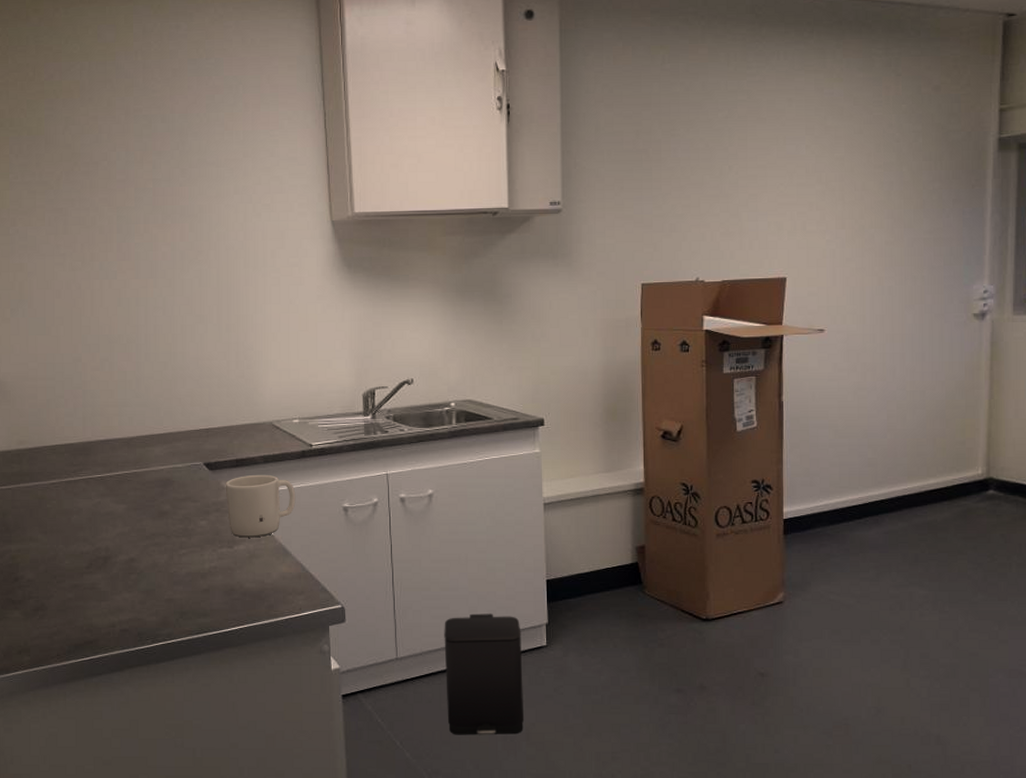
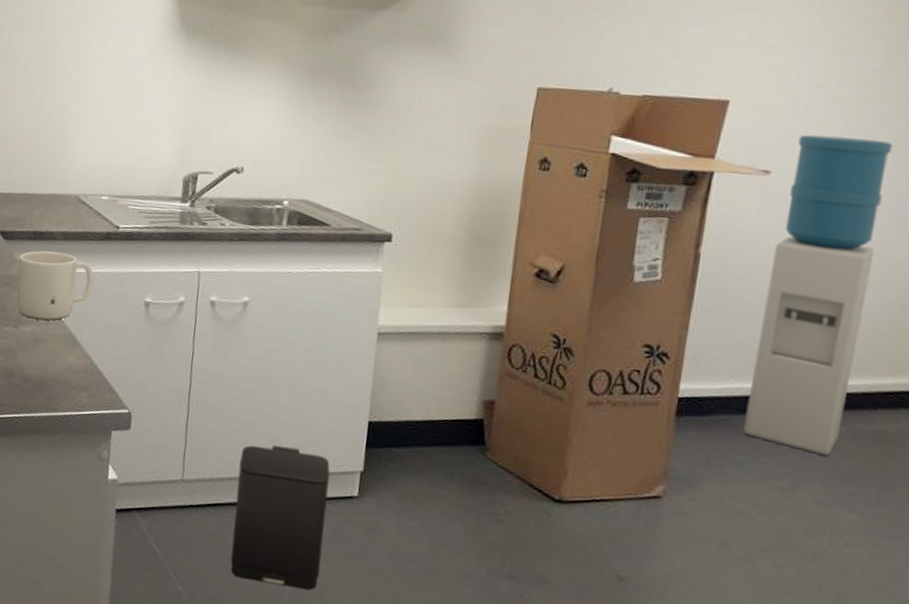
water cooler: none [834,296,907,547] -> present [743,134,893,456]

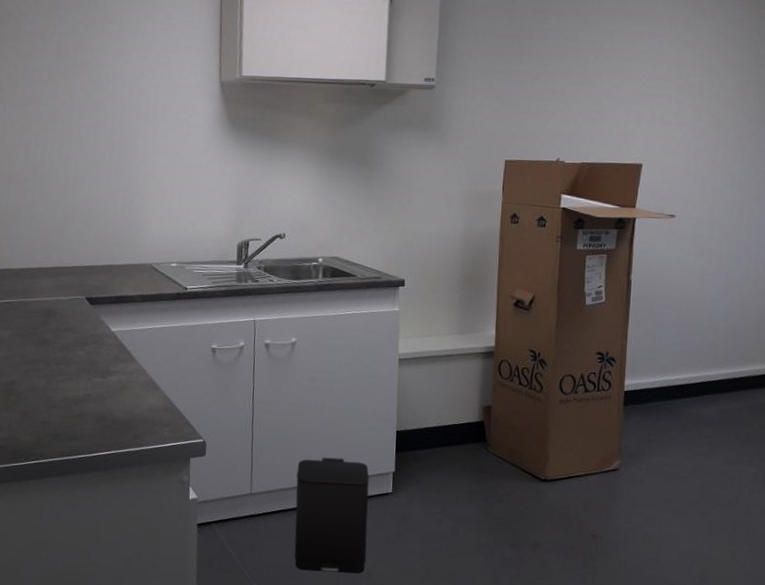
mug: present [17,250,94,321] -> none [103,311,169,371]
water cooler: present [743,134,893,456] -> none [672,186,756,426]

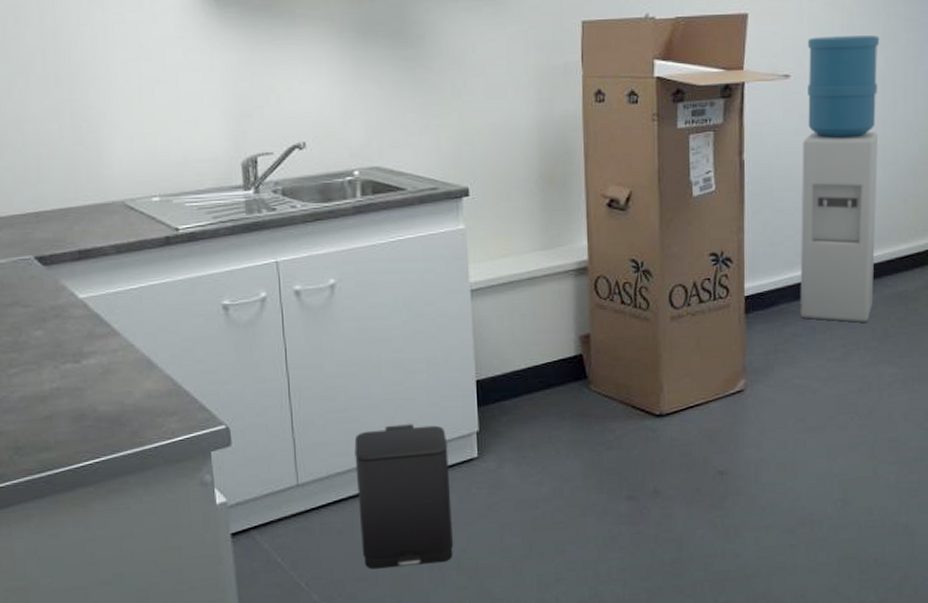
water cooler: none [672,186,756,426] -> present [800,35,880,323]

